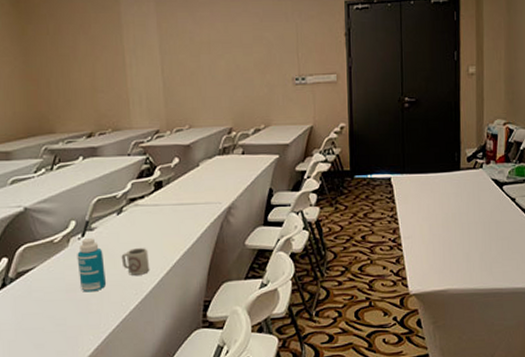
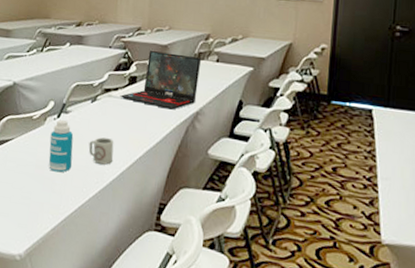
laptop: none [147,152,227,209] -> present [119,51,202,110]

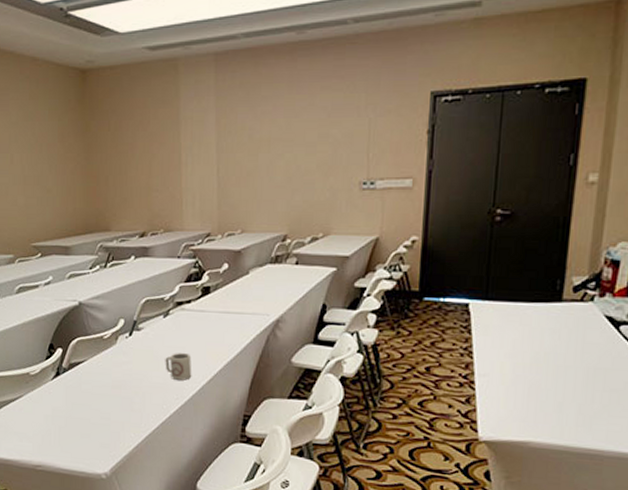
bottle: present [48,120,74,173] -> none [124,338,150,391]
laptop: present [119,51,202,110] -> none [193,258,280,319]

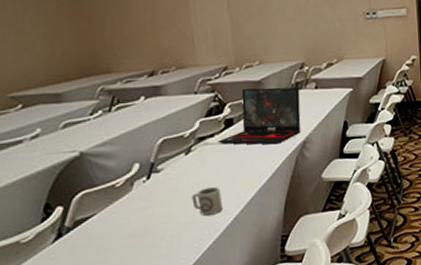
laptop: none [193,258,280,319] -> present [217,87,301,145]

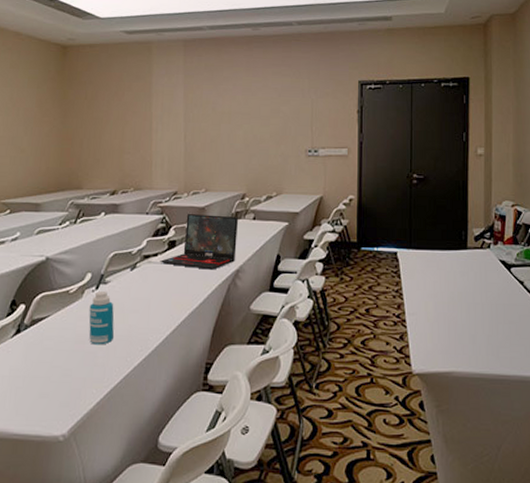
bottle: none [142,180,177,237] -> present [88,291,115,345]
cup: present [191,187,224,216] -> none [130,305,157,332]

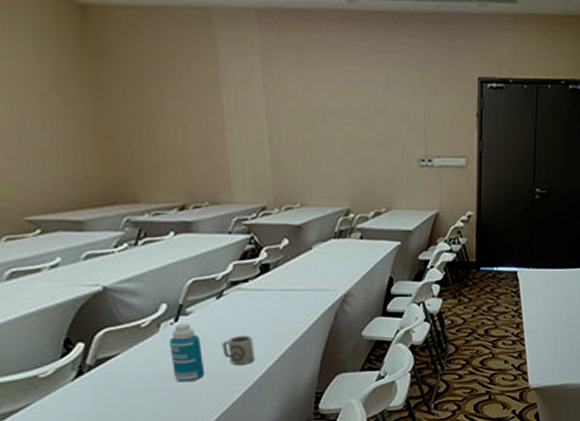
cup: none [130,305,157,332] -> present [222,336,256,365]
laptop: present [160,214,239,270] -> none [251,233,344,295]

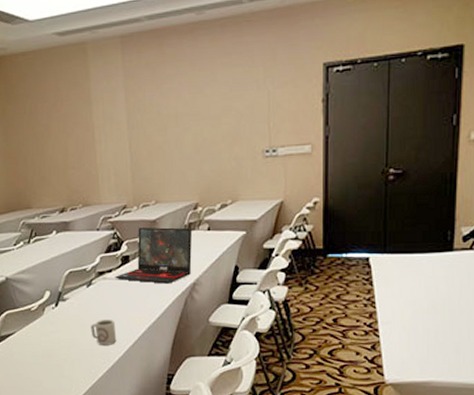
bottle: present [169,324,205,382] -> none [51,308,78,358]
laptop: none [251,233,344,295] -> present [114,227,193,284]

